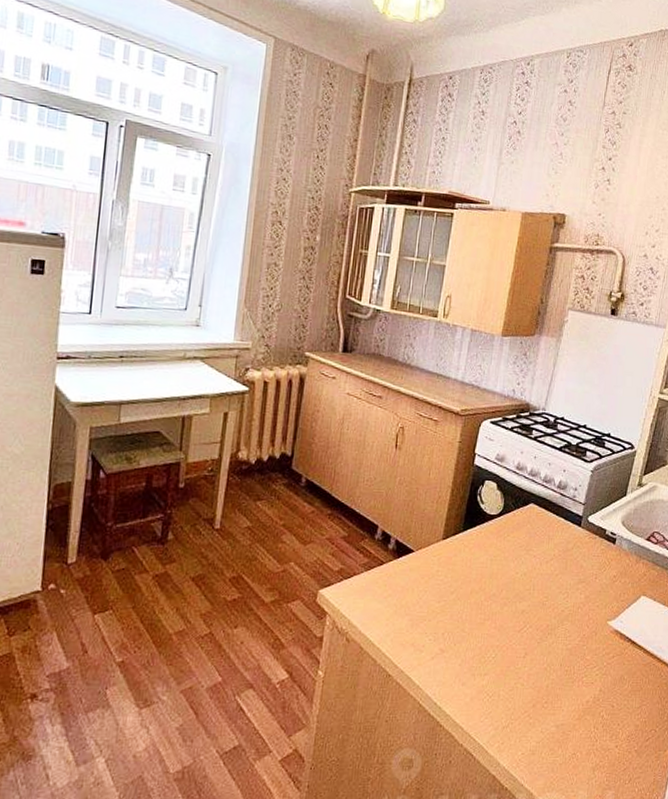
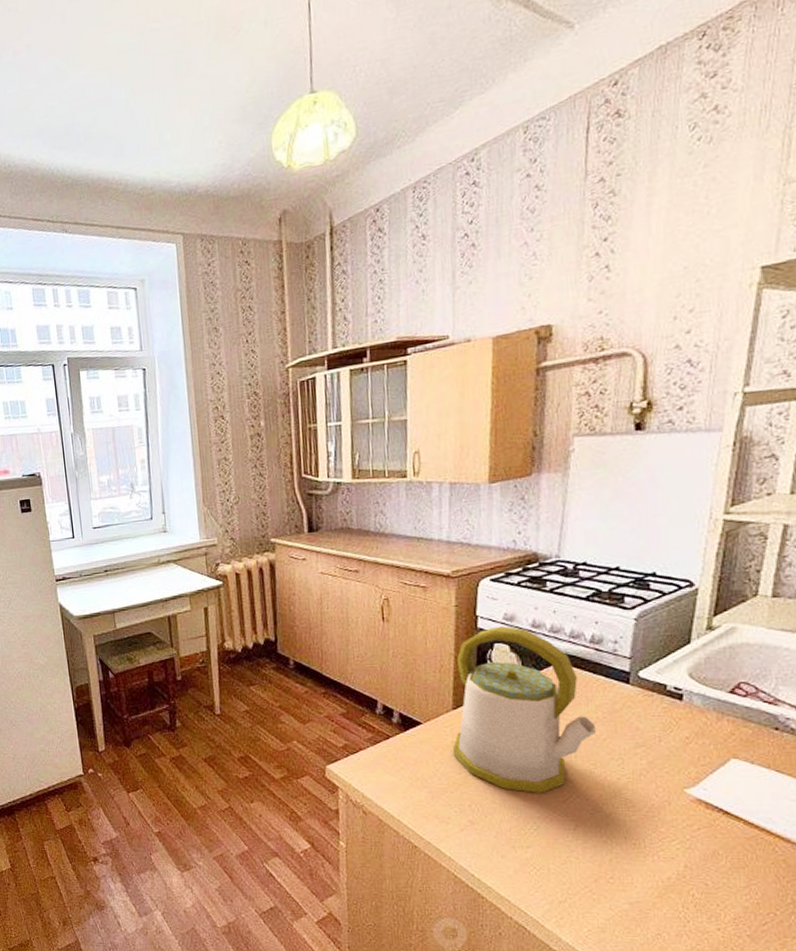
kettle: none [436,465,552,623] -> present [452,626,596,793]

